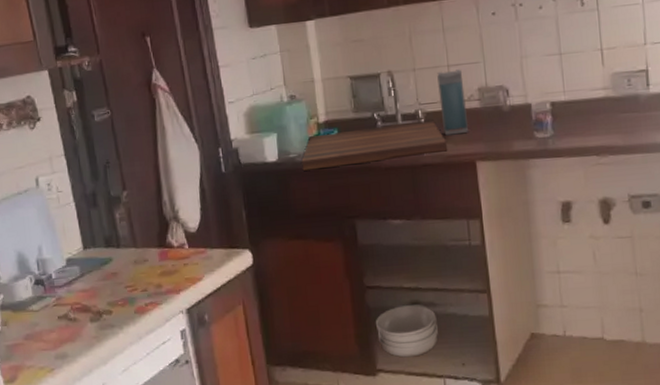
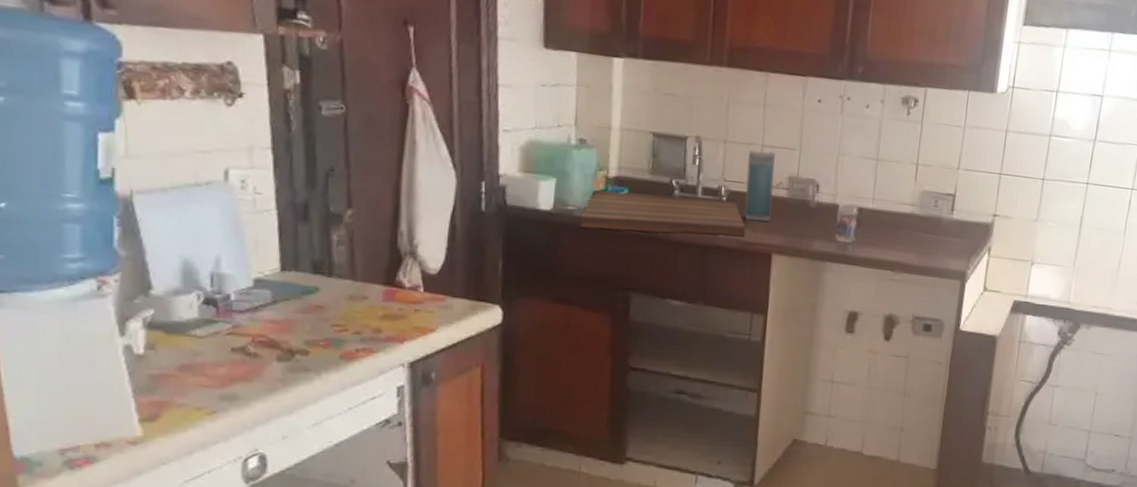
bowl: present [376,305,438,358] -> none [633,393,701,449]

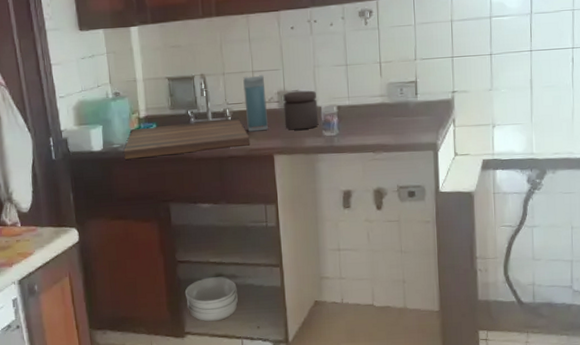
bowl: none [633,393,701,449] -> present [185,277,238,322]
jar: none [791,180,836,230] -> present [283,90,319,130]

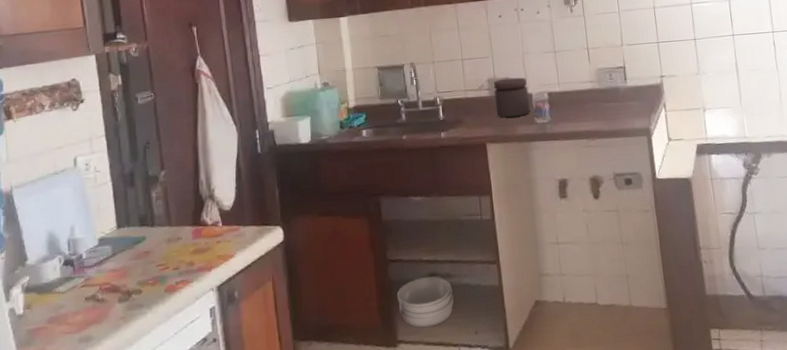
cutting board: present [124,118,251,160] -> none [332,106,462,152]
soap dispenser: present [243,75,269,132] -> none [453,63,481,121]

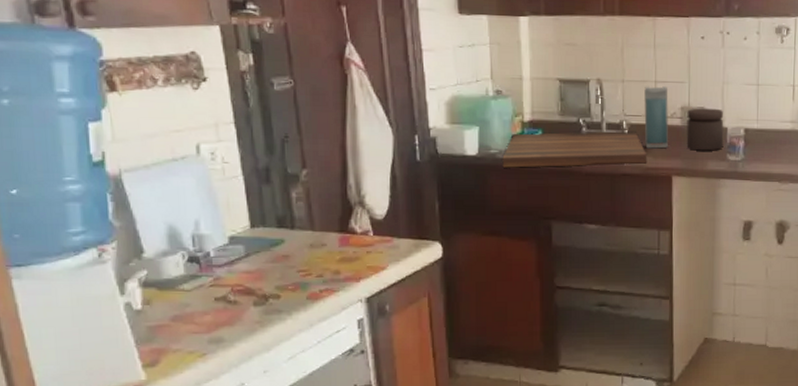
cutting board: none [332,106,462,152] -> present [502,131,647,168]
bowl: present [397,276,454,328] -> none [563,307,621,356]
soap dispenser: none [453,63,481,121] -> present [644,86,669,149]

